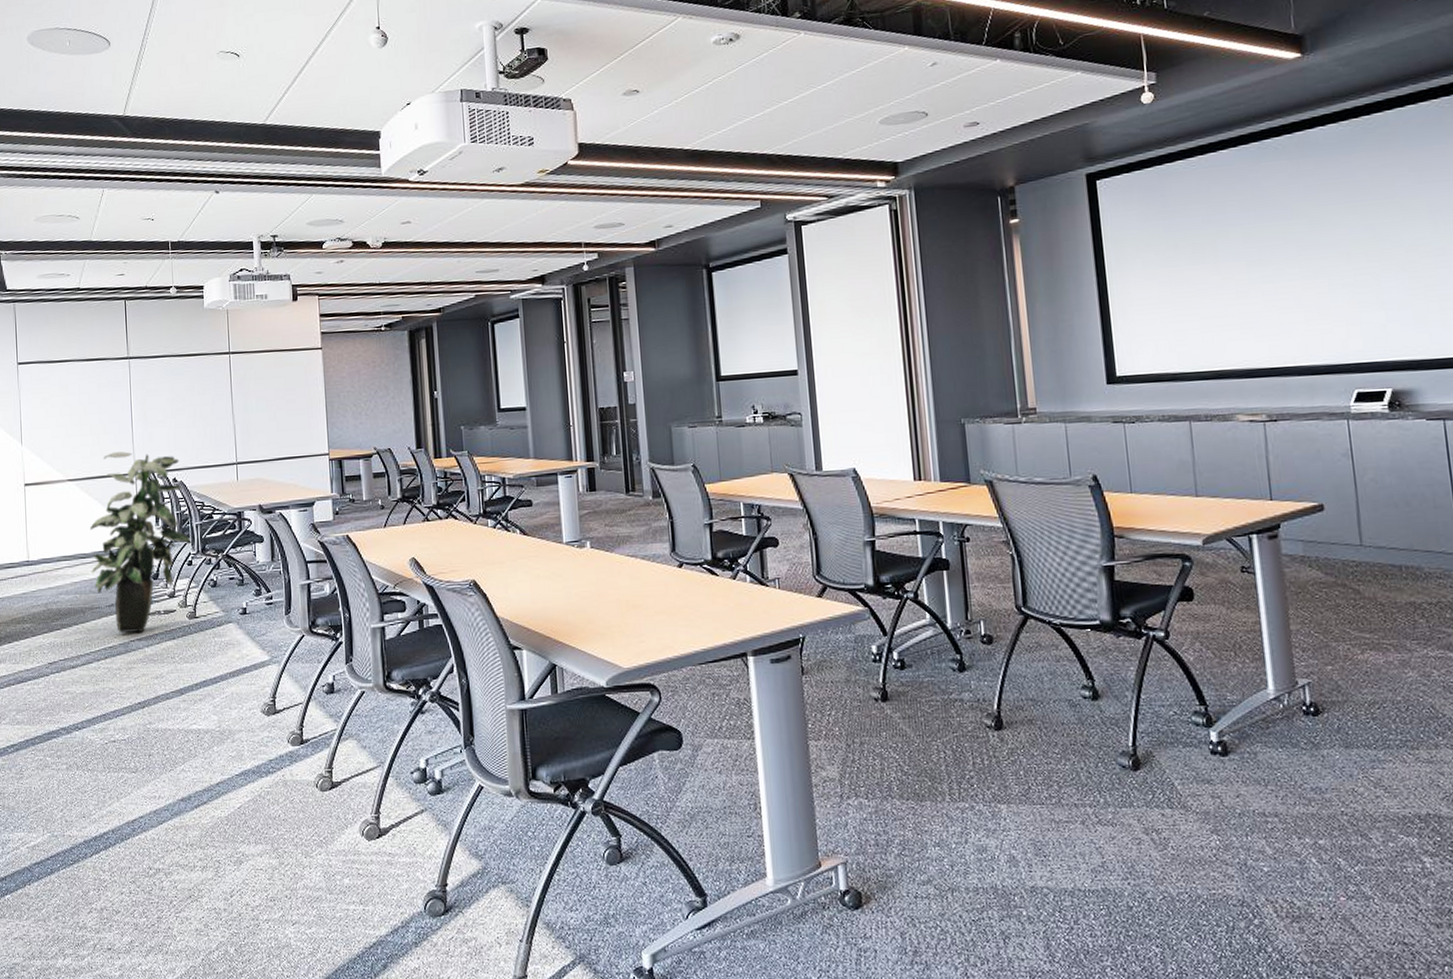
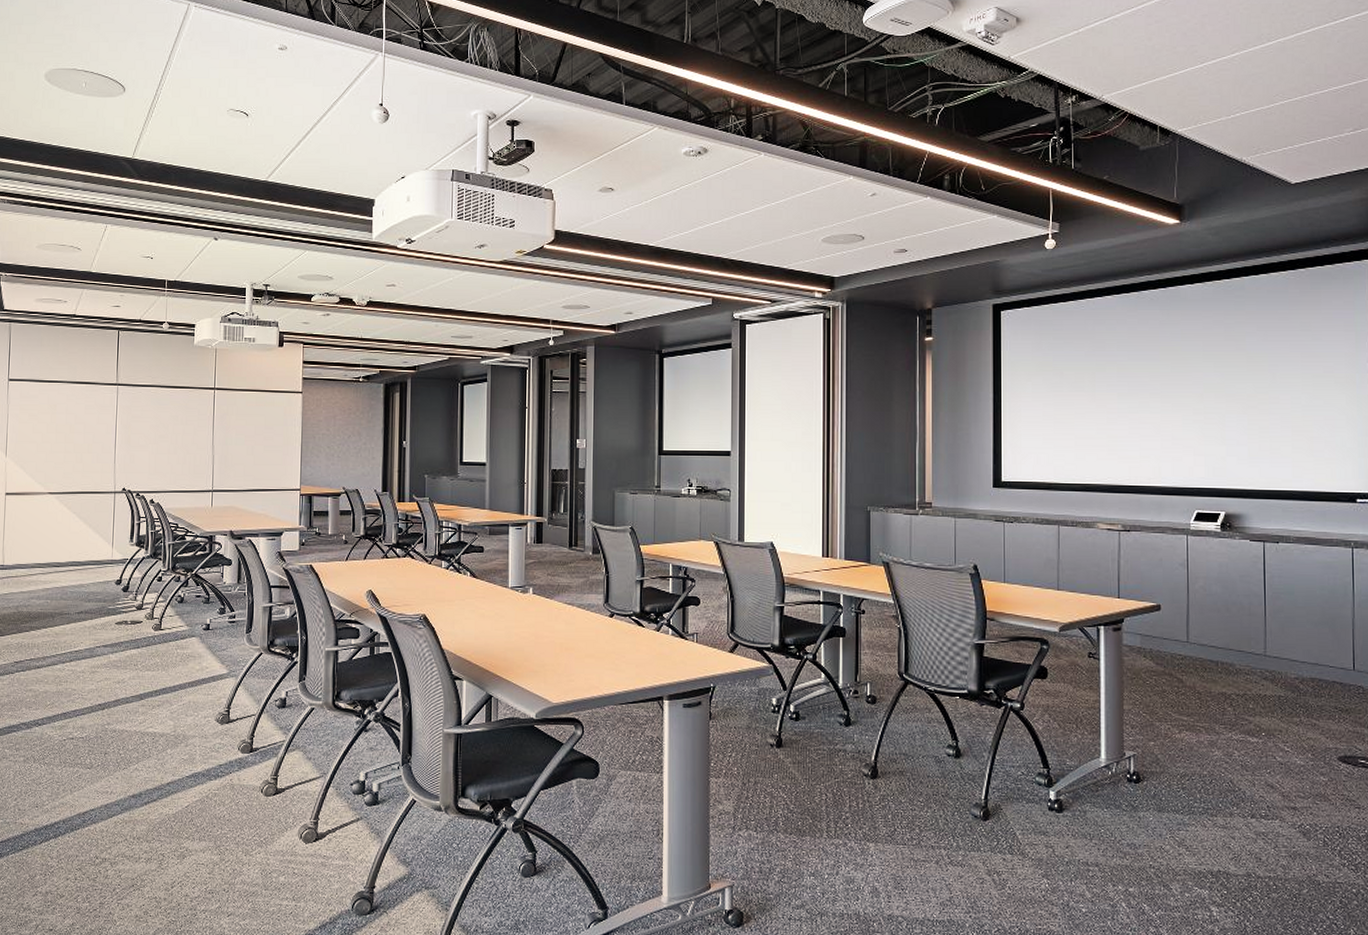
indoor plant: present [90,451,190,633] -> none [63,471,162,639]

